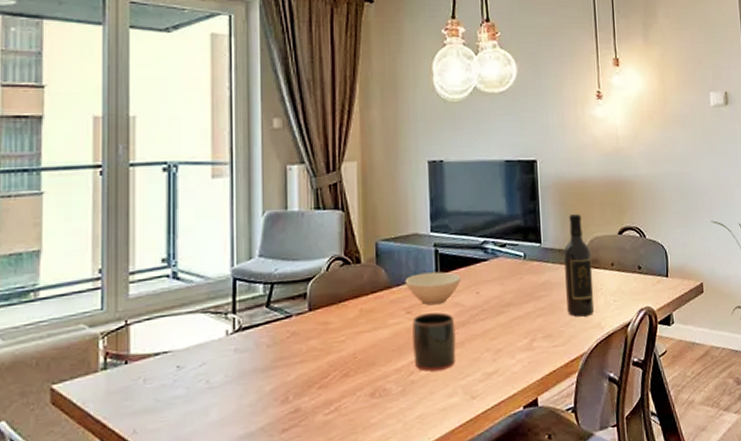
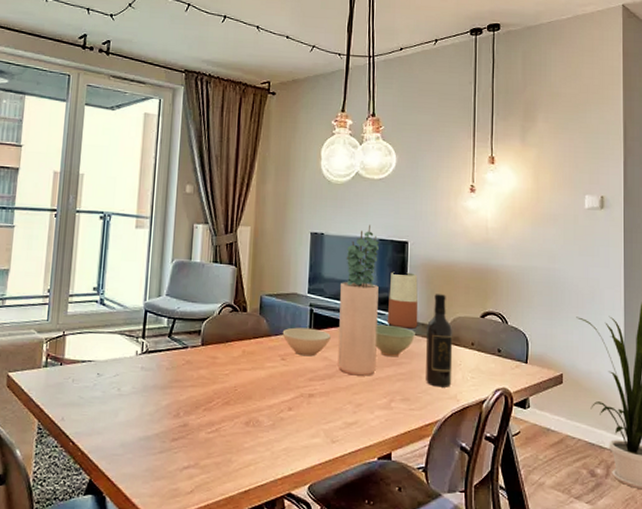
mug: present [412,312,456,371] -> none [284,362,323,413]
vase: none [467,145,513,319] -> present [338,224,380,376]
bowl: none [510,256,552,292] -> present [375,325,415,357]
vase: none [520,194,554,258] -> present [387,271,418,329]

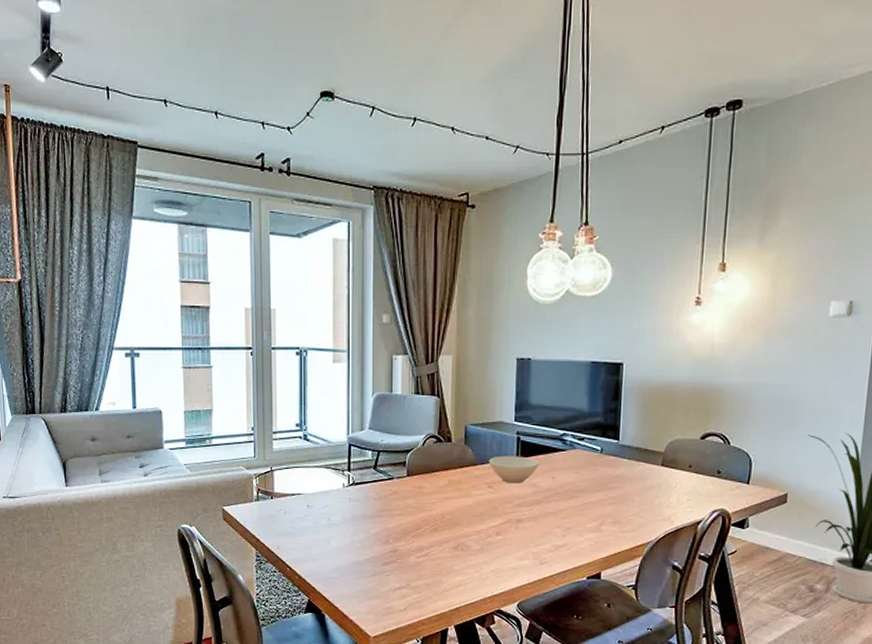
vase: present [338,224,380,376] -> none [546,346,592,501]
bowl: present [375,325,415,357] -> none [586,451,628,482]
vase: present [387,271,418,329] -> none [598,395,633,453]
wine bottle: present [425,294,453,388] -> none [638,416,670,510]

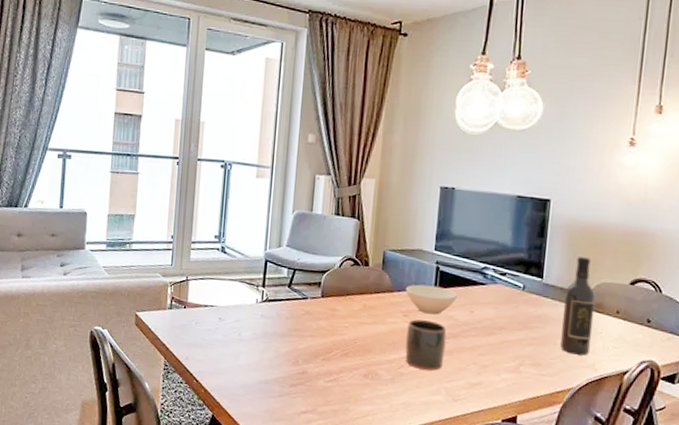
mug: none [492,490,531,537] -> present [405,319,447,371]
wine bottle: none [638,416,670,510] -> present [560,257,596,356]

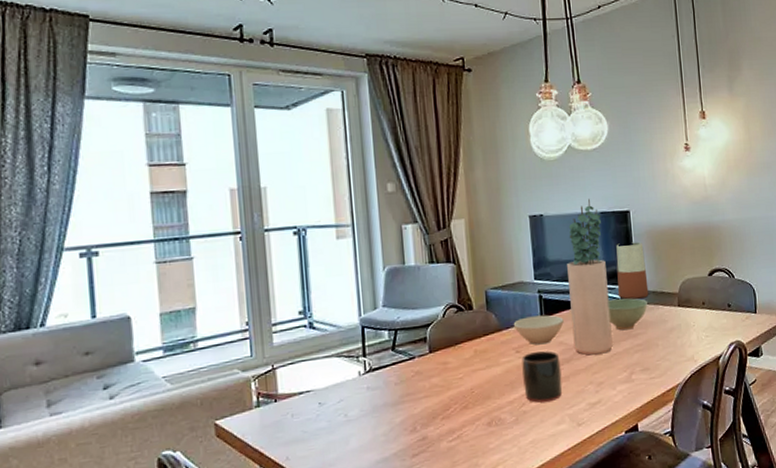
vase: none [463,179,518,339] -> present [567,198,613,356]
bowl: none [506,287,552,321] -> present [608,298,648,331]
vase: none [520,231,560,293] -> present [616,241,649,300]
wine bottle: present [560,257,596,356] -> none [657,258,688,352]

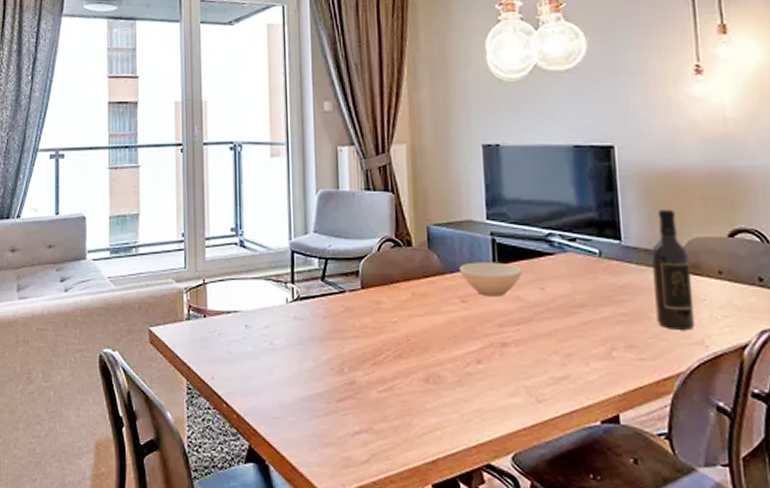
mug: present [521,351,562,403] -> none [468,305,518,366]
vase: present [567,198,613,356] -> none [528,128,587,319]
bowl: present [608,298,648,331] -> none [581,254,636,294]
vase: present [616,241,649,300] -> none [593,185,639,256]
wine bottle: none [657,258,688,352] -> present [650,210,696,330]

